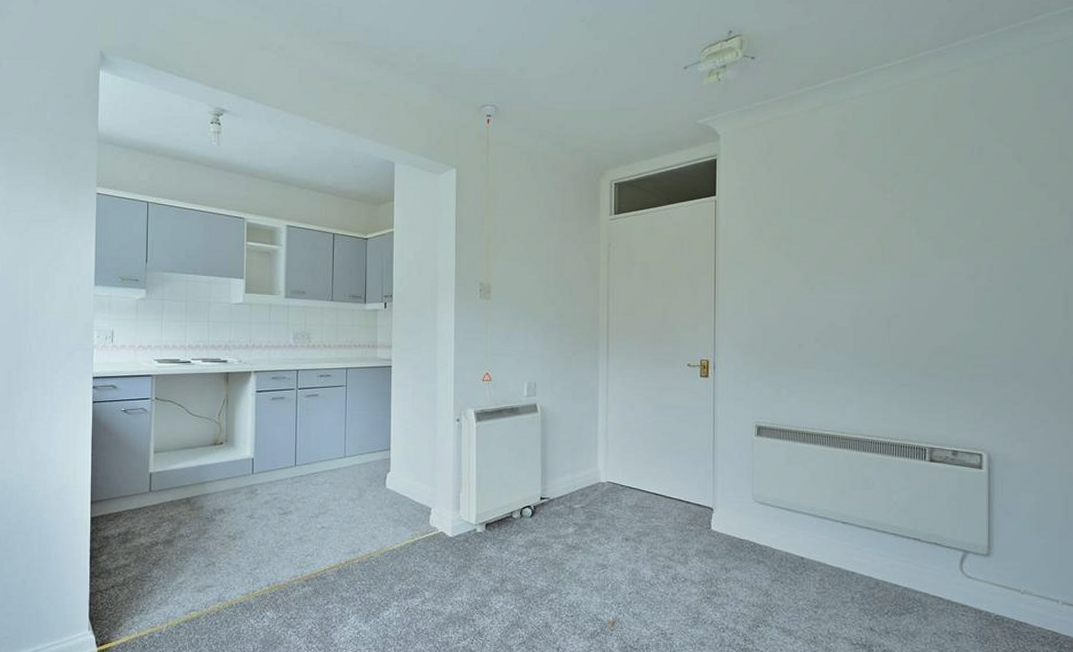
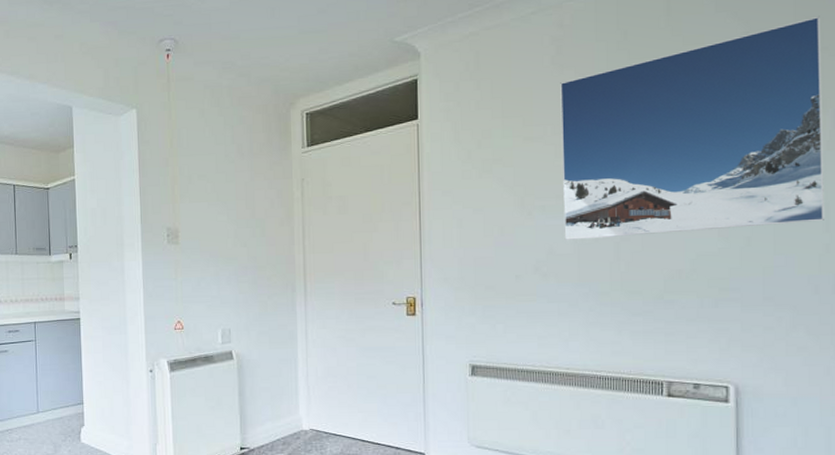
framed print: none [842,128,1064,314] -> present [560,16,824,240]

